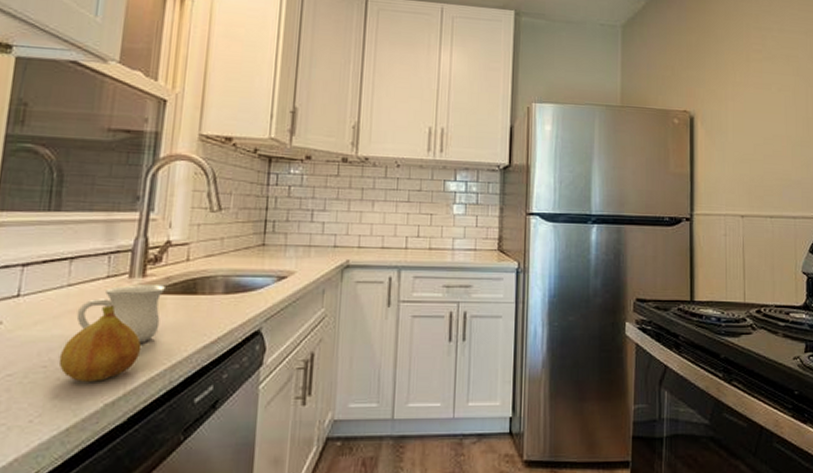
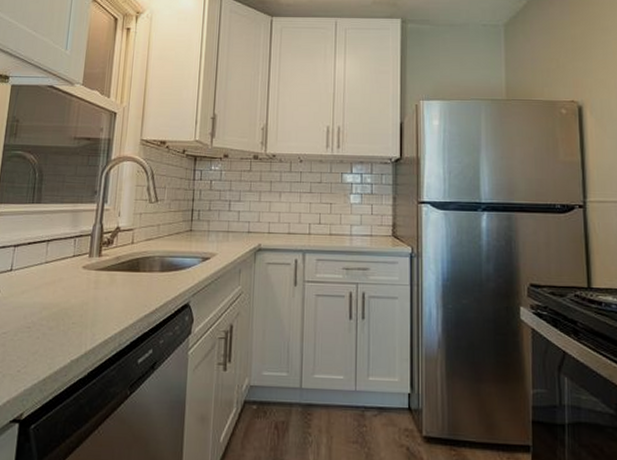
fruit: present [58,305,142,382] -> none [38,279,98,341]
mug: present [76,284,165,343] -> none [51,263,116,311]

